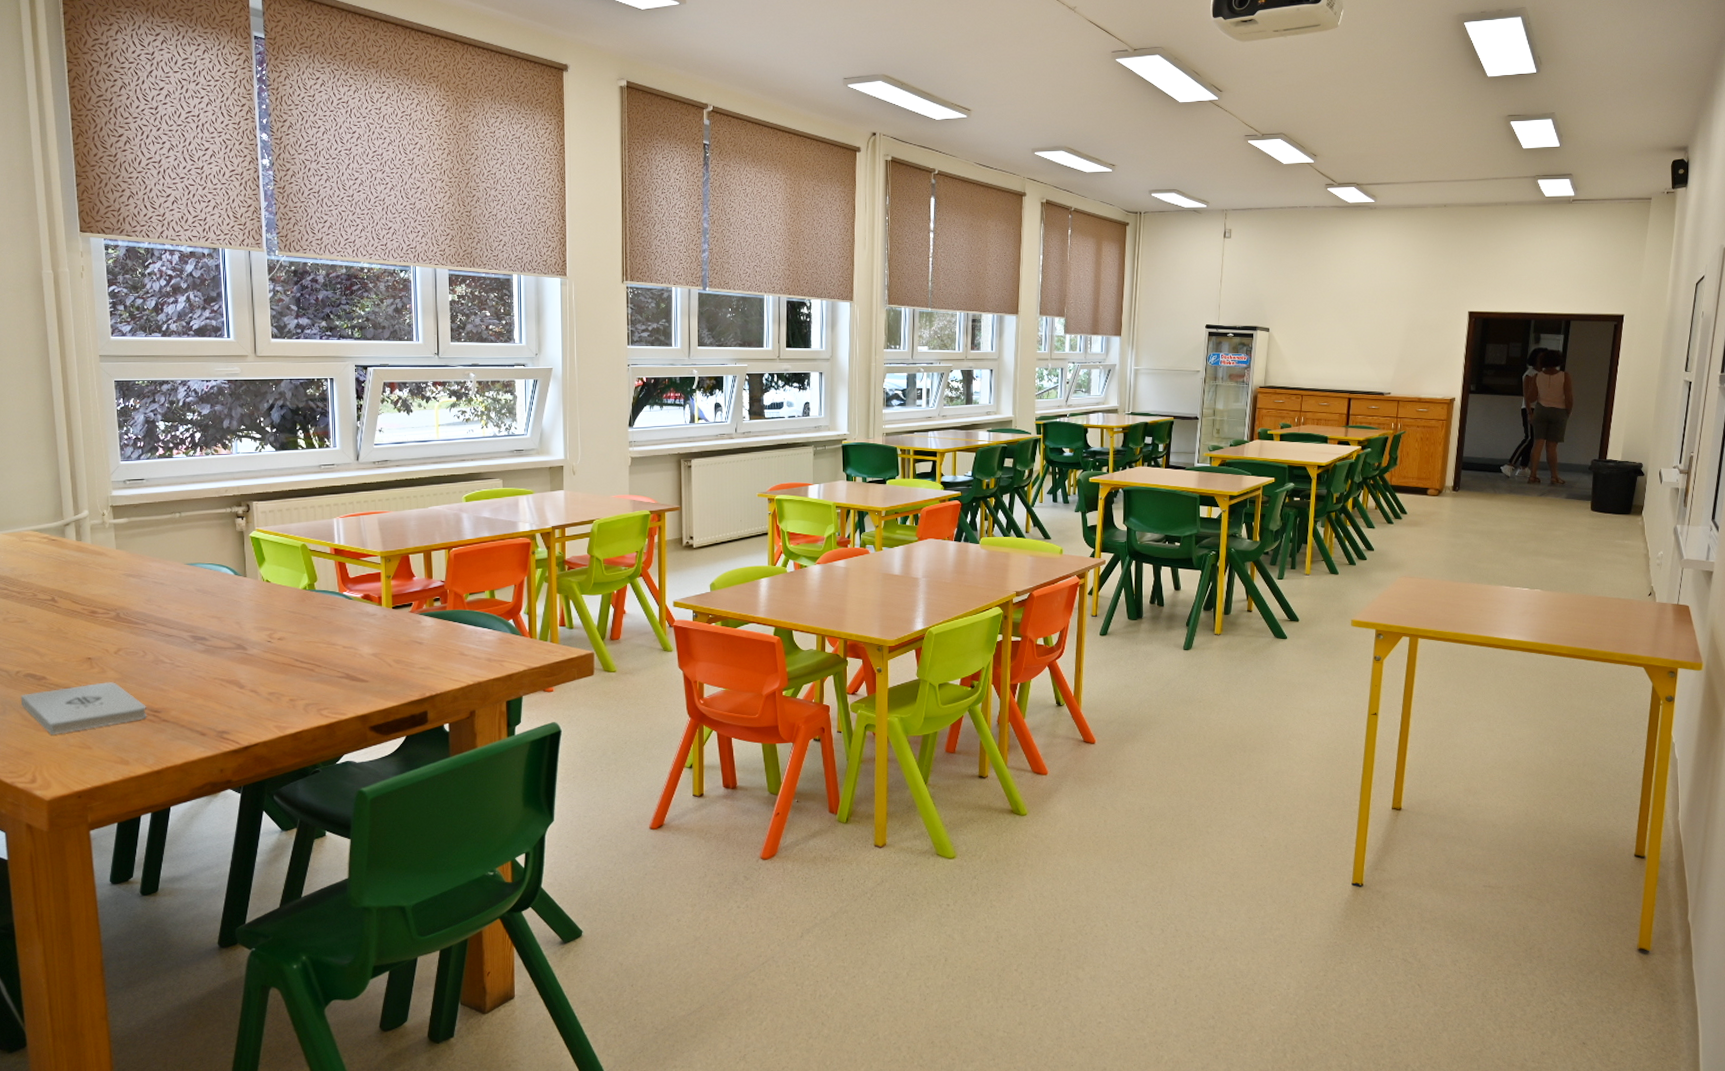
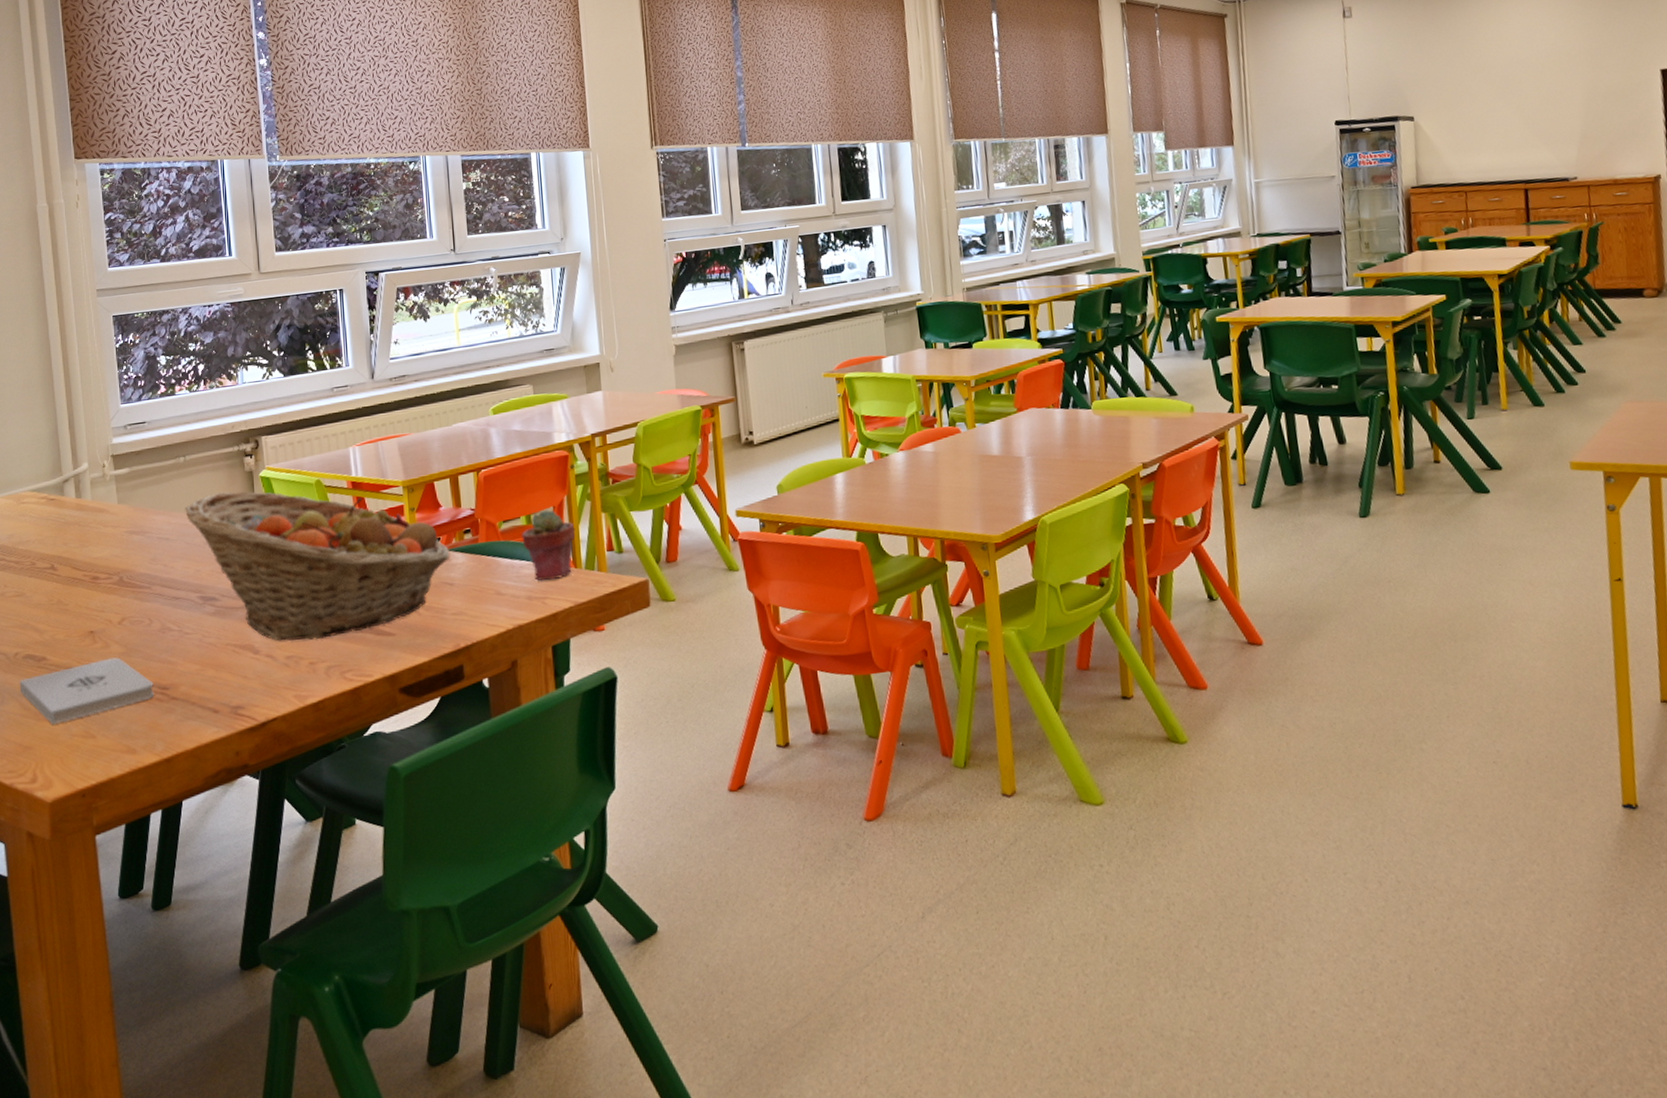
fruit basket: none [179,547,421,680] -> present [185,491,451,642]
potted succulent: none [485,586,533,646] -> present [522,509,576,581]

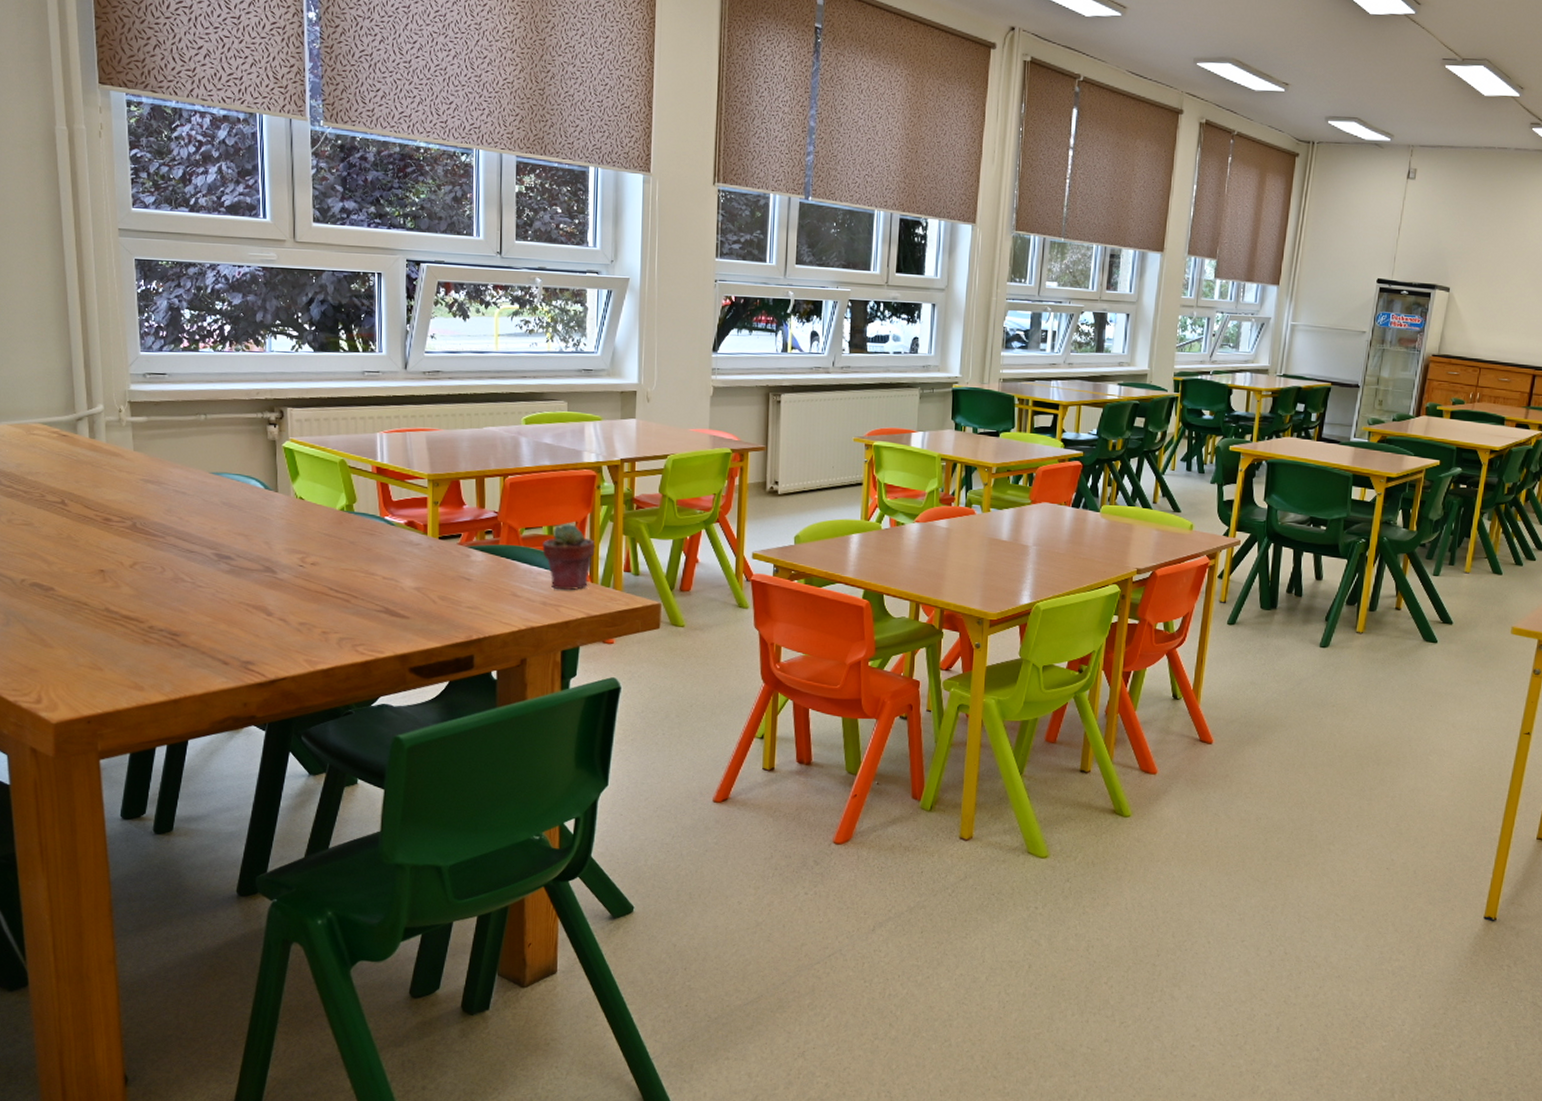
notepad: present [19,657,154,724] -> none [25,598,164,652]
fruit basket: present [185,491,451,642] -> none [203,456,470,611]

